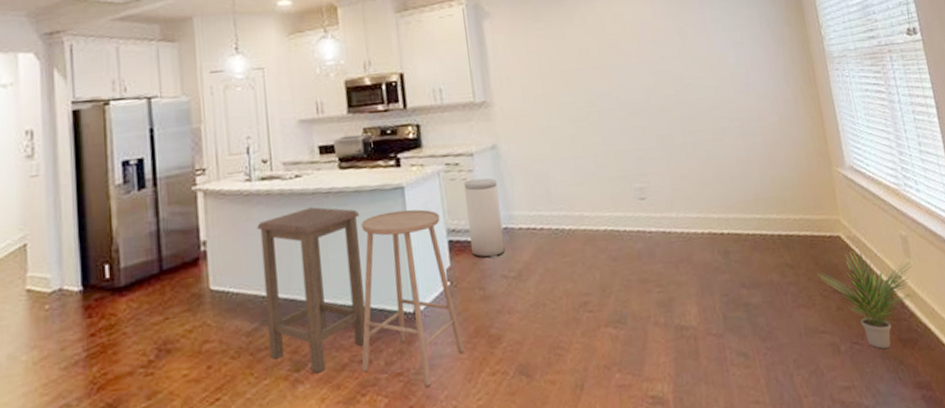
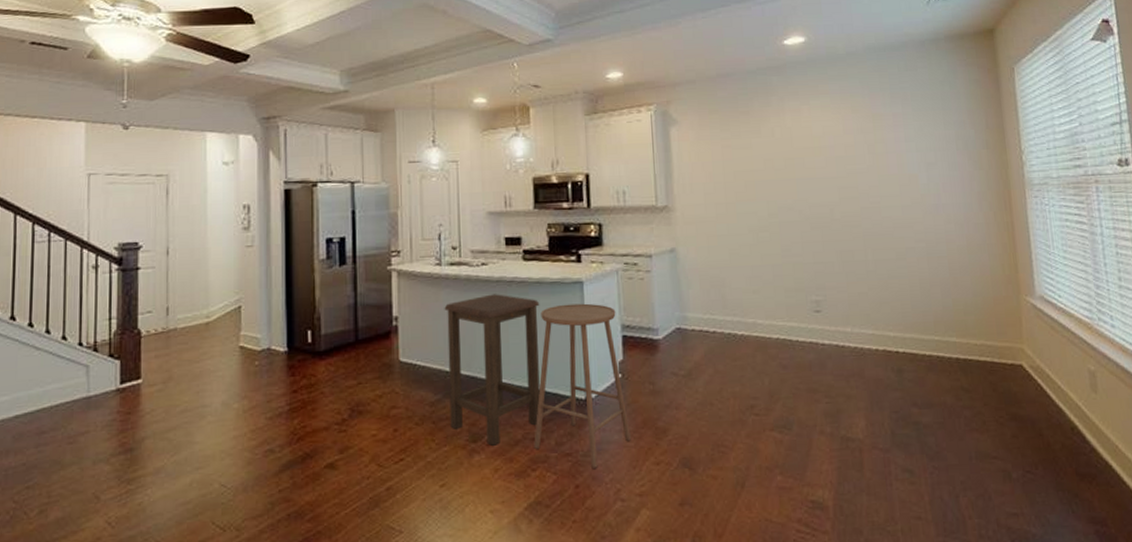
toaster: present [333,133,374,159] -> none [518,229,556,251]
pedal bin: present [464,178,505,260] -> none [641,279,677,357]
potted plant: present [817,250,914,349] -> none [994,380,1098,480]

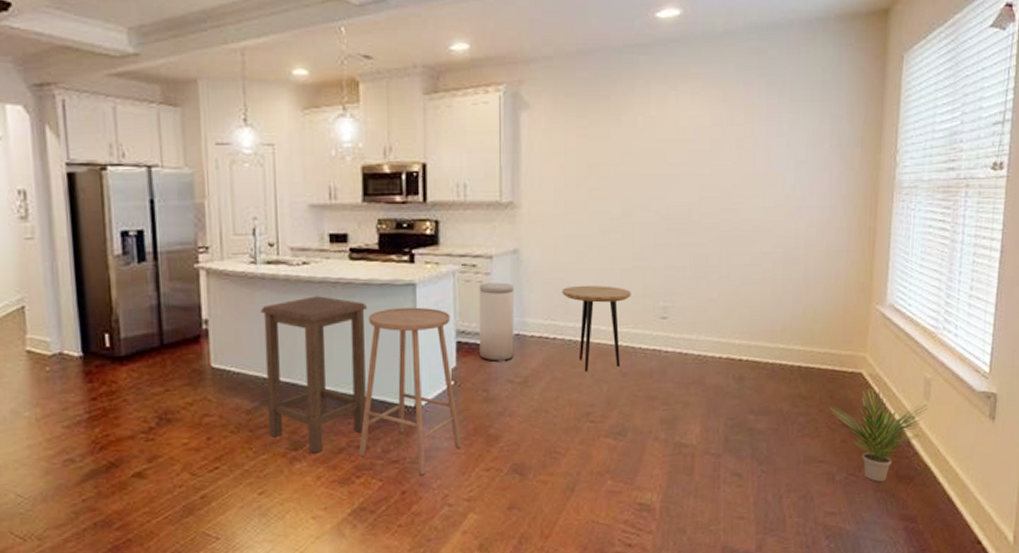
pedal bin: none [641,279,677,357] -> present [479,282,514,364]
side table: none [718,280,784,365] -> present [562,285,631,372]
potted plant: none [994,380,1098,480] -> present [829,387,929,482]

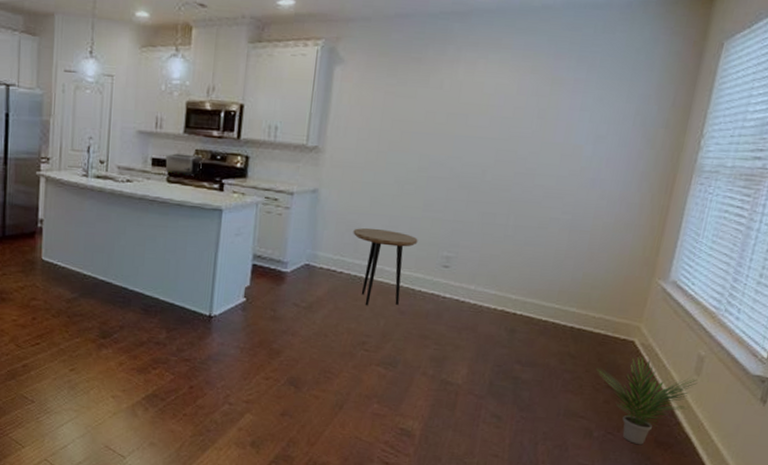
bar stool: present [260,296,368,454] -> none [83,210,178,344]
toaster: none [344,225,387,250] -> present [165,153,202,176]
stool: present [359,307,461,475] -> none [157,228,250,375]
pedal bin: present [479,282,514,364] -> none [272,215,310,289]

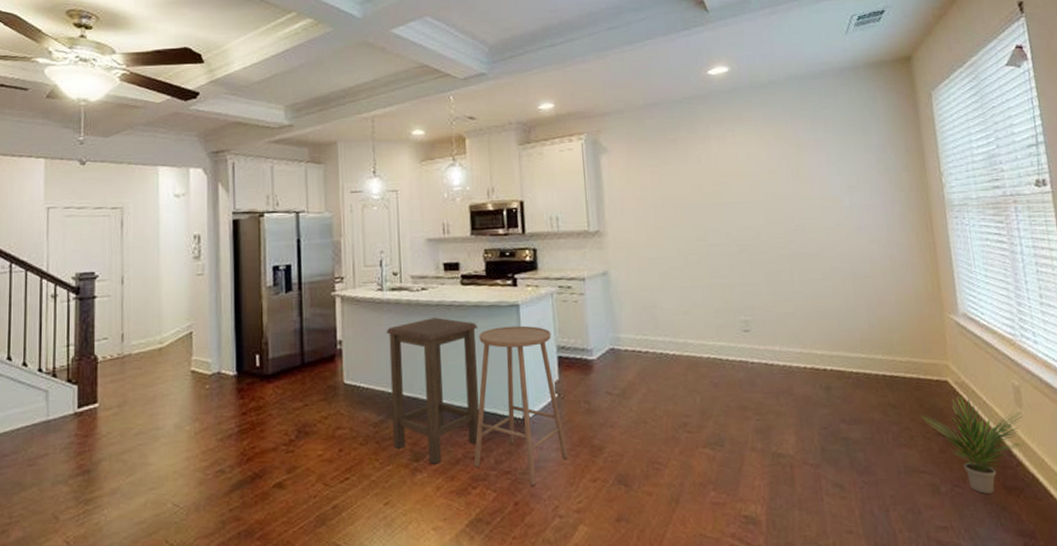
bar stool: none [83,210,178,344] -> present [386,317,480,465]
stool: none [157,228,250,375] -> present [474,325,568,486]
toaster: present [165,153,202,176] -> none [456,254,493,276]
side table: present [353,228,418,306] -> none [649,302,714,384]

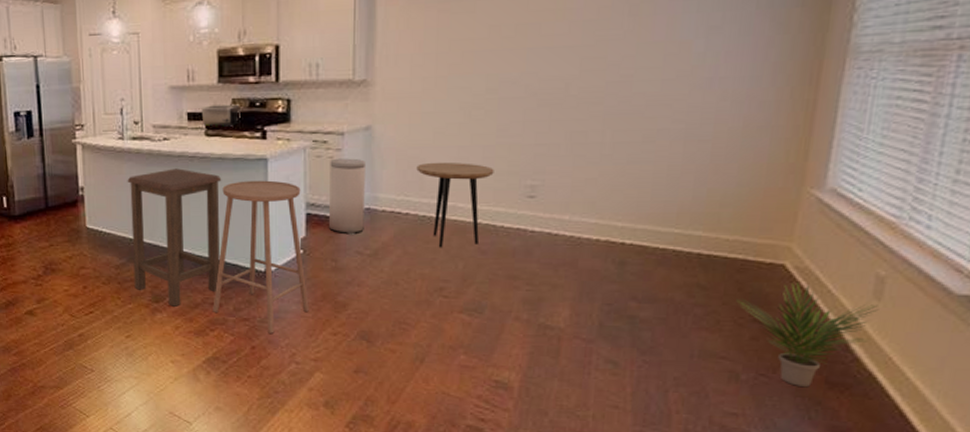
toaster: none [456,254,493,276] -> present [201,104,241,127]
pedal bin: none [575,301,611,377] -> present [329,158,365,236]
side table: none [649,302,714,384] -> present [416,162,494,248]

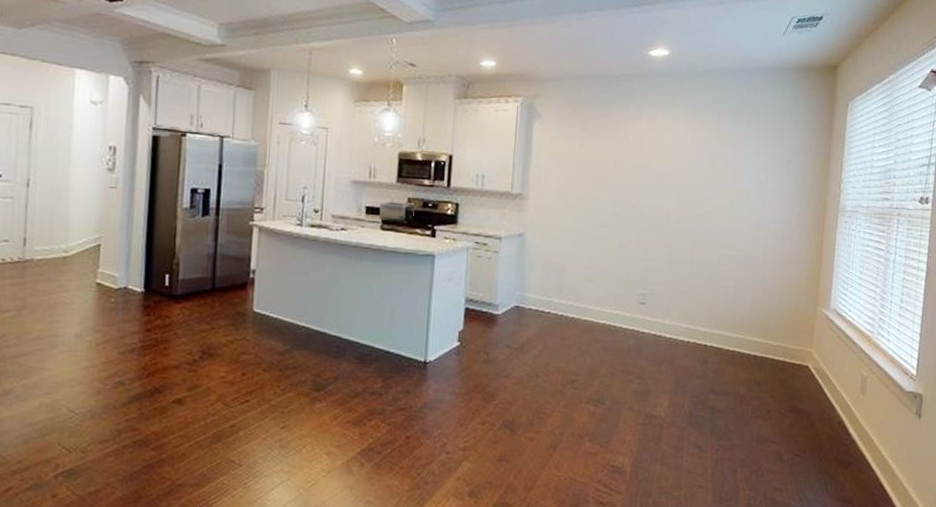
bar stool: present [127,168,222,307] -> none [296,258,393,396]
stool: present [213,180,309,333] -> none [372,274,462,423]
pedal bin: present [329,158,365,236] -> none [484,259,517,331]
side table: present [416,162,494,248] -> none [557,269,616,345]
potted plant: present [736,281,879,387] -> none [779,379,864,464]

